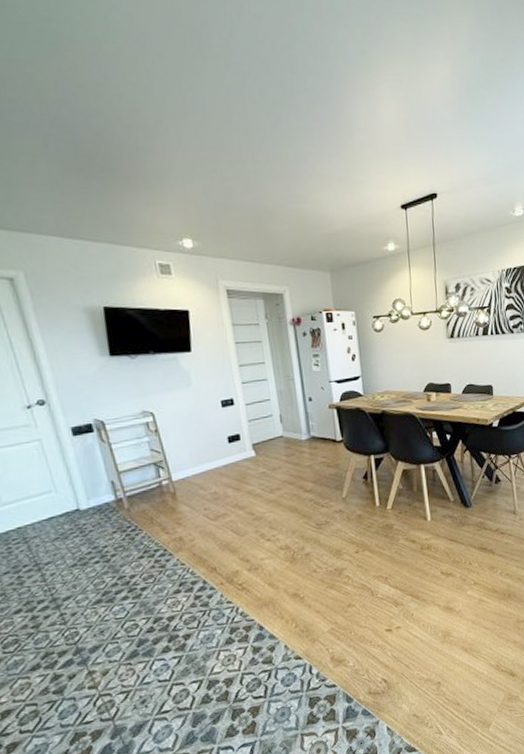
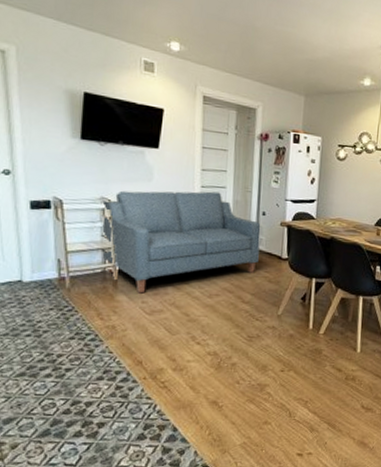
sofa: none [144,385,314,501] -> present [101,190,261,294]

